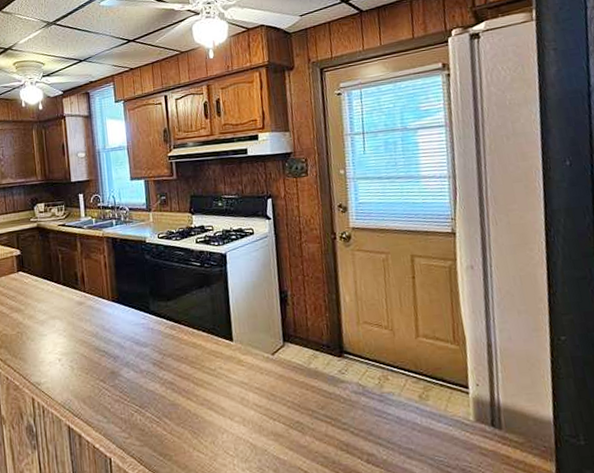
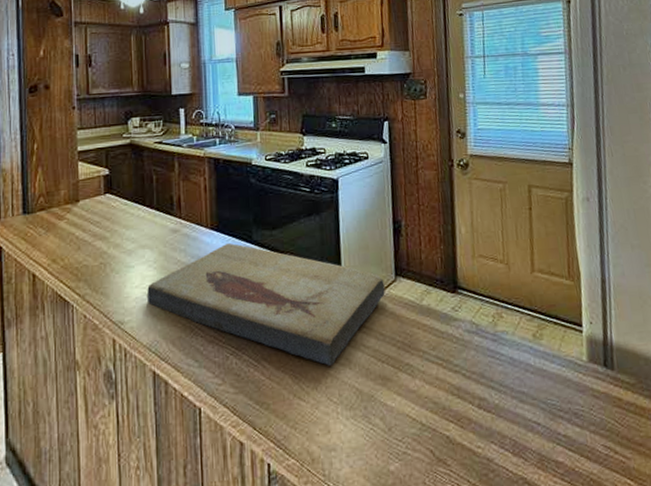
fish fossil: none [59,313,274,423] -> present [147,242,385,366]

